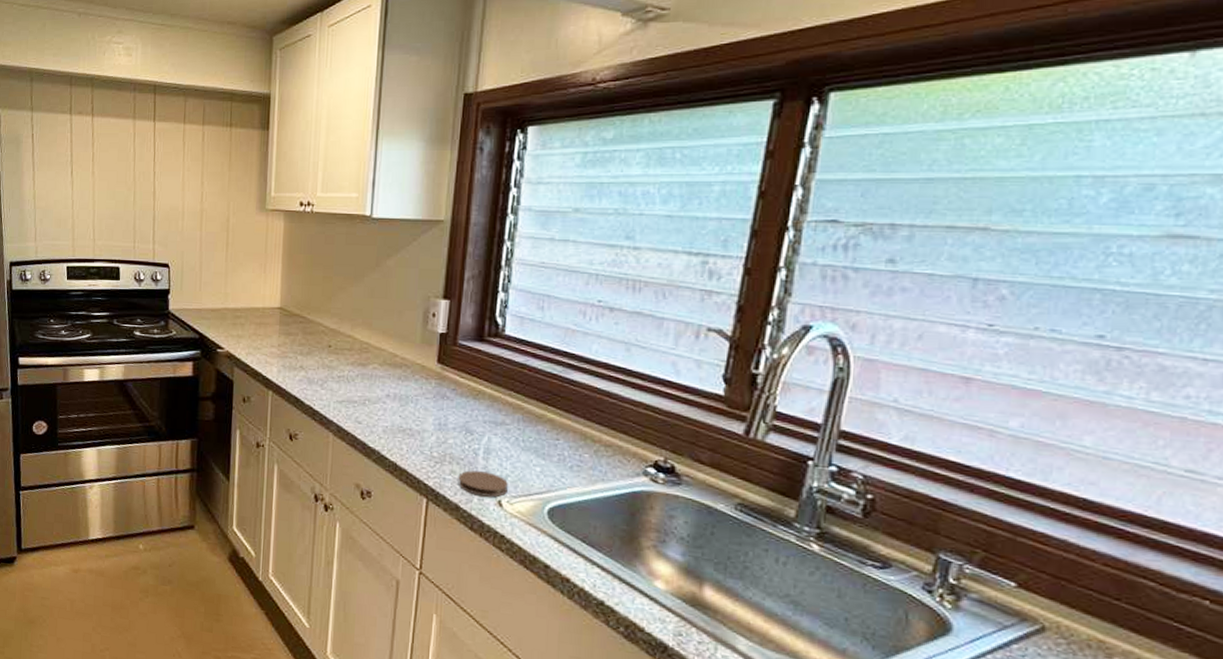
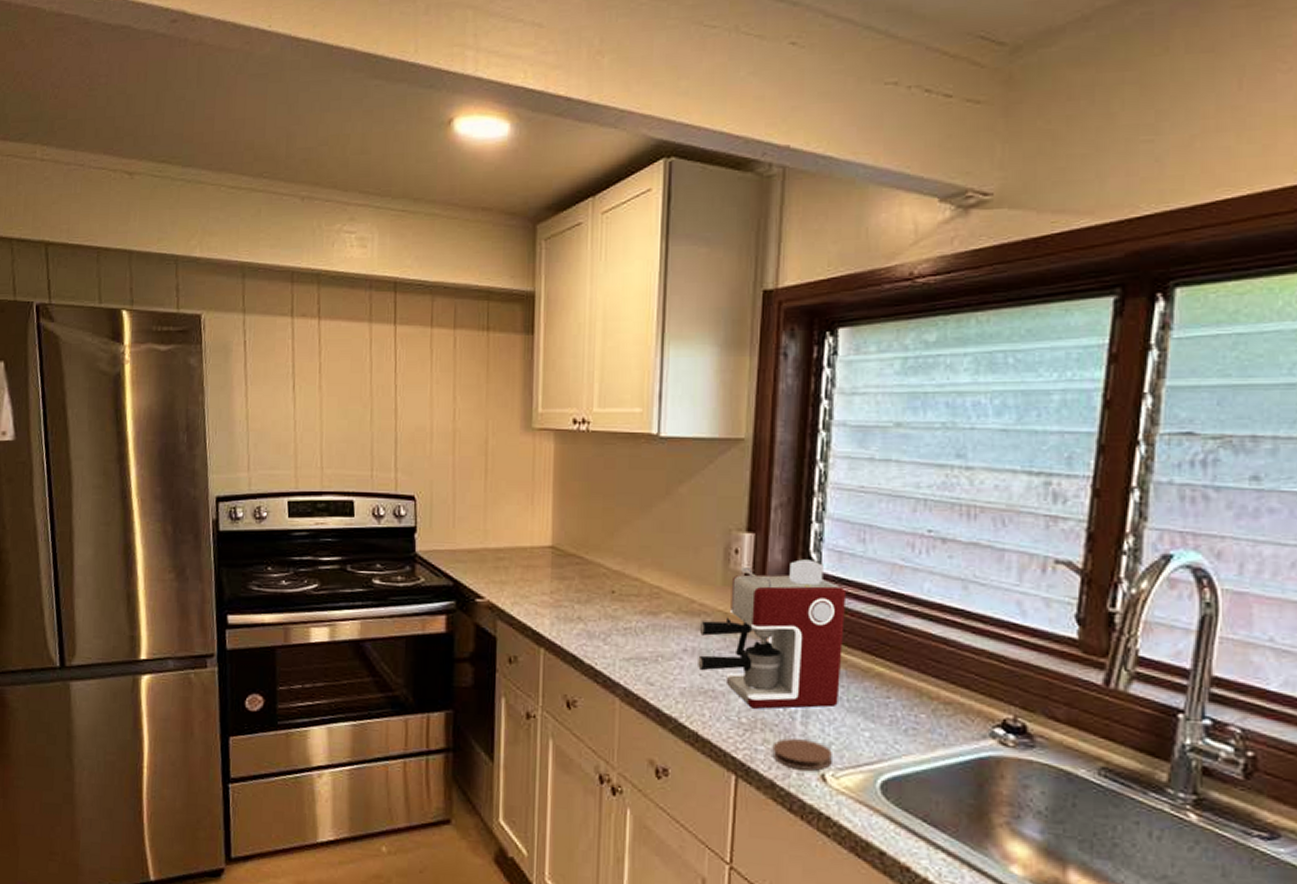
coffee maker: none [398,323,526,447] -> present [698,559,847,710]

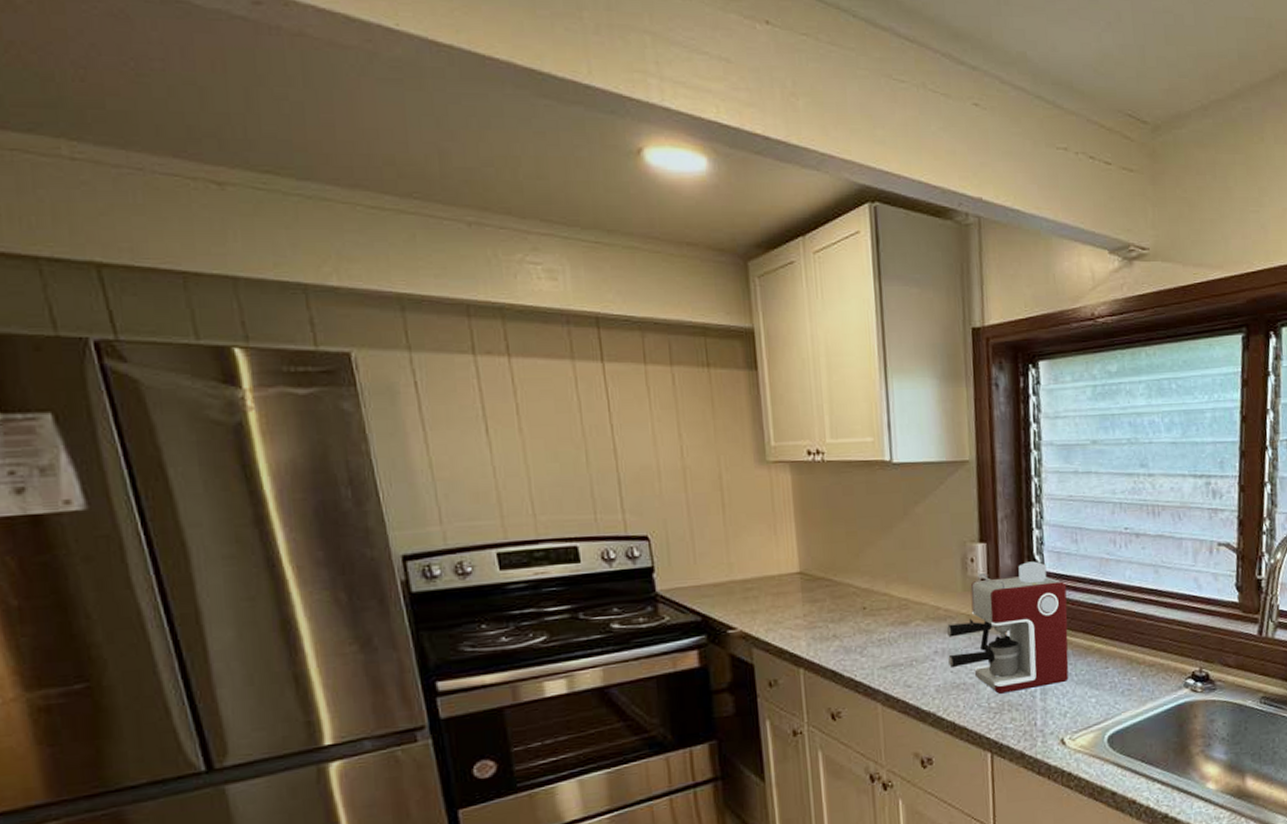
coaster: present [772,738,832,771] -> none [1019,712,1068,739]

